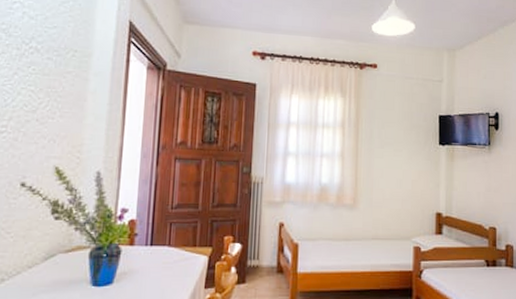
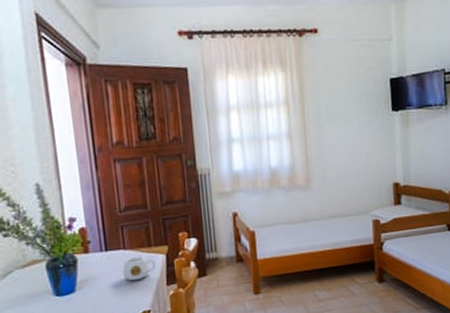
mug: none [163,255,198,280] -> present [122,256,157,281]

